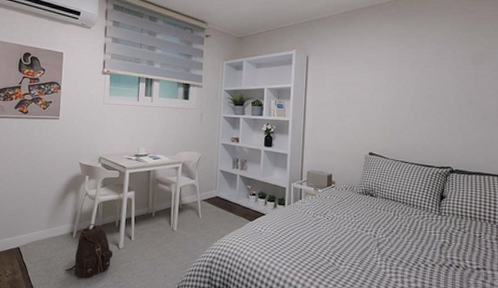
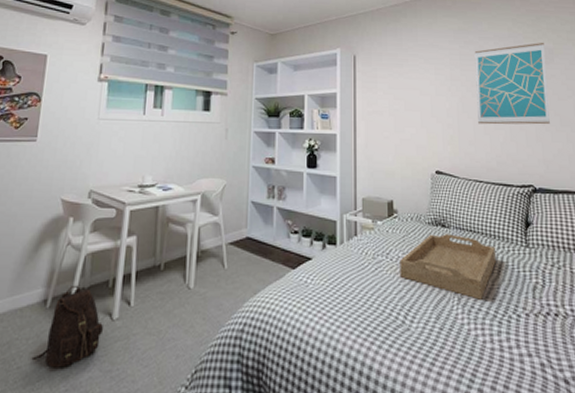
serving tray: none [334,201,413,252] -> present [400,234,496,300]
wall art: none [409,46,476,118] -> present [474,42,550,125]

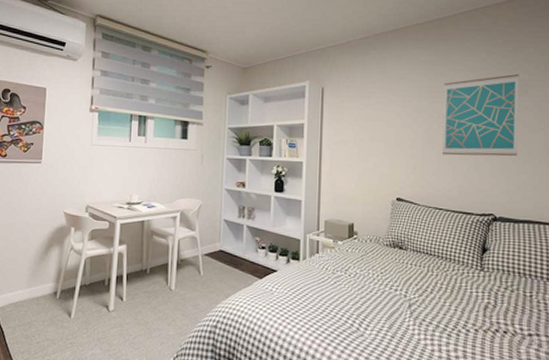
backpack: present [31,285,104,368] -> none [47,281,103,345]
serving tray: present [400,234,496,300] -> none [357,255,450,315]

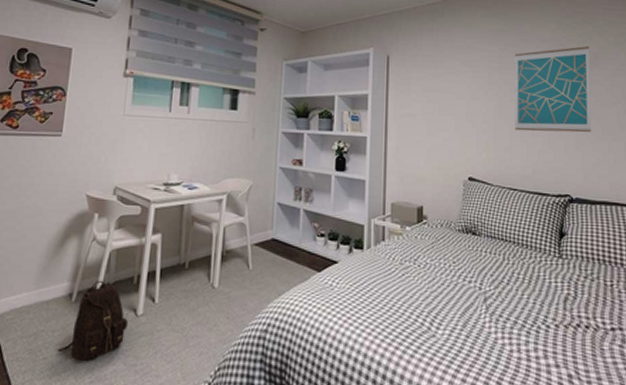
backpack: none [47,281,103,345] -> present [57,280,129,360]

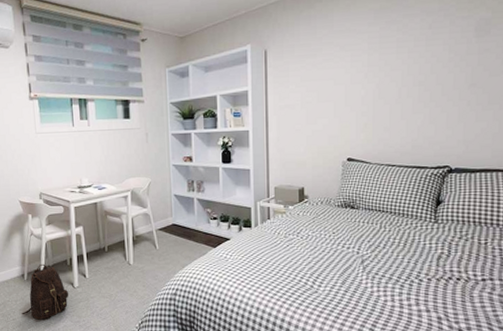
wall art: present [514,45,592,133] -> none [395,11,481,110]

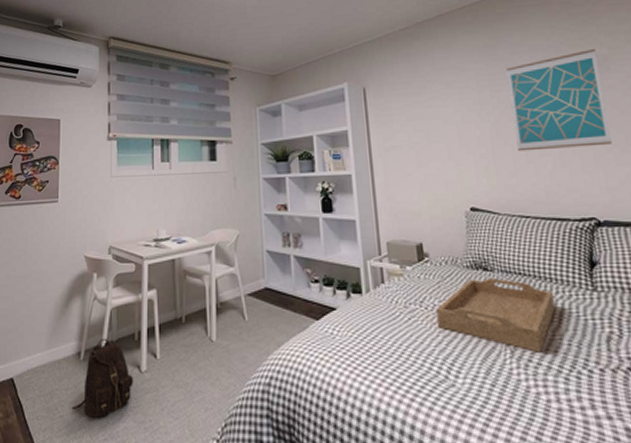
serving tray: none [310,214,403,268] -> present [436,278,555,353]
wall art: none [395,11,481,110] -> present [506,48,612,152]

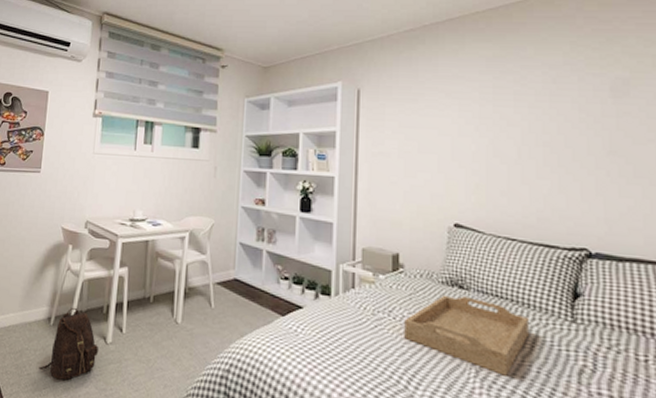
wall art: present [506,48,612,152] -> none [513,70,619,175]

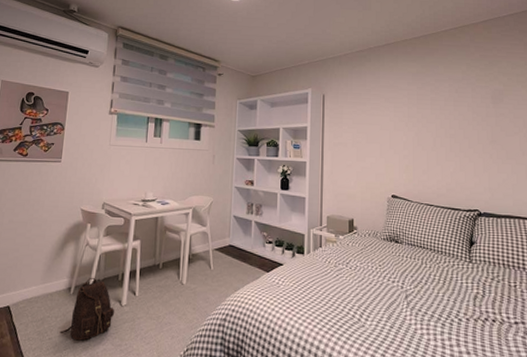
serving tray: present [404,295,529,376] -> none [358,248,442,305]

